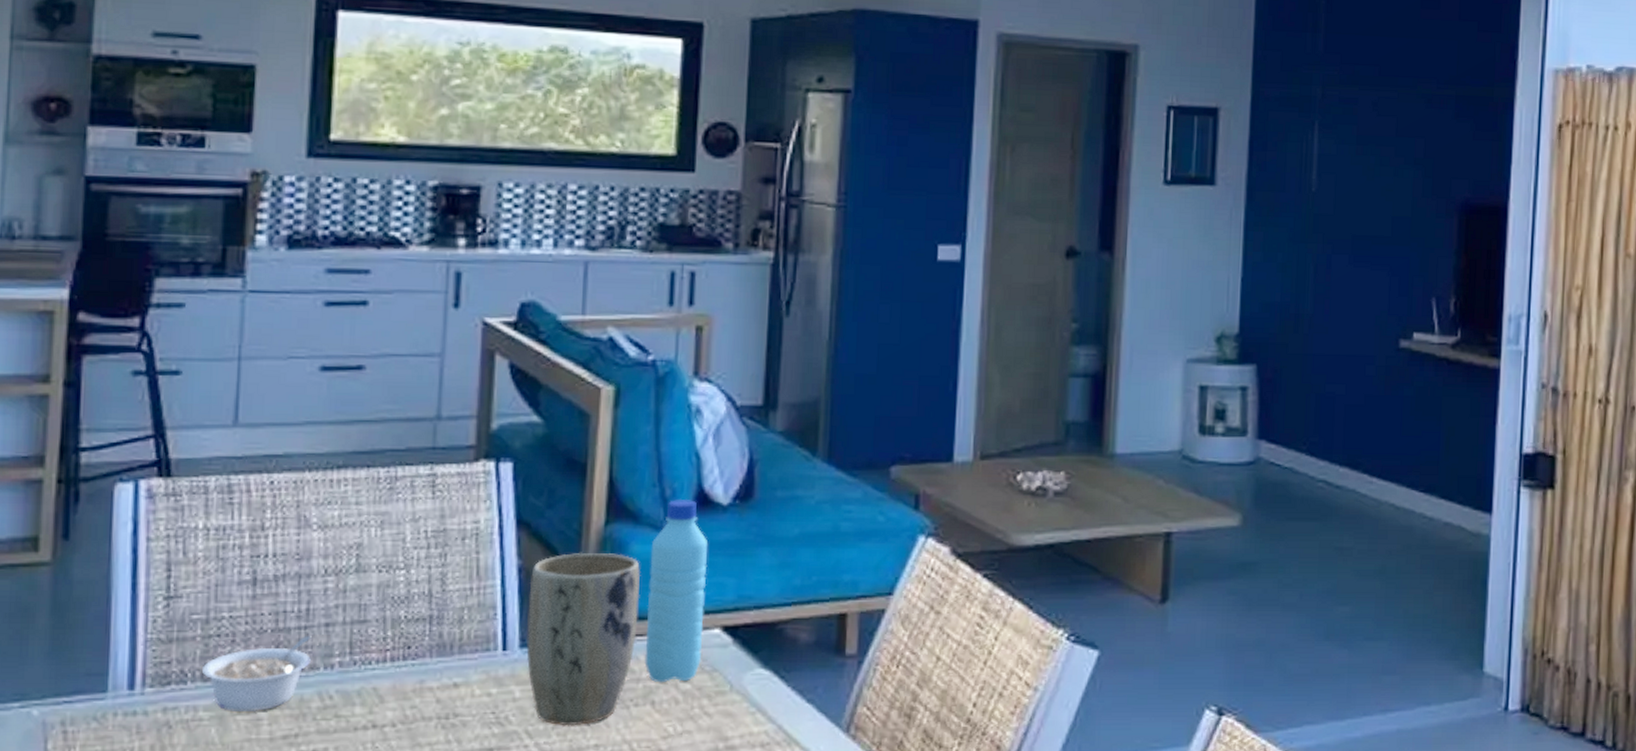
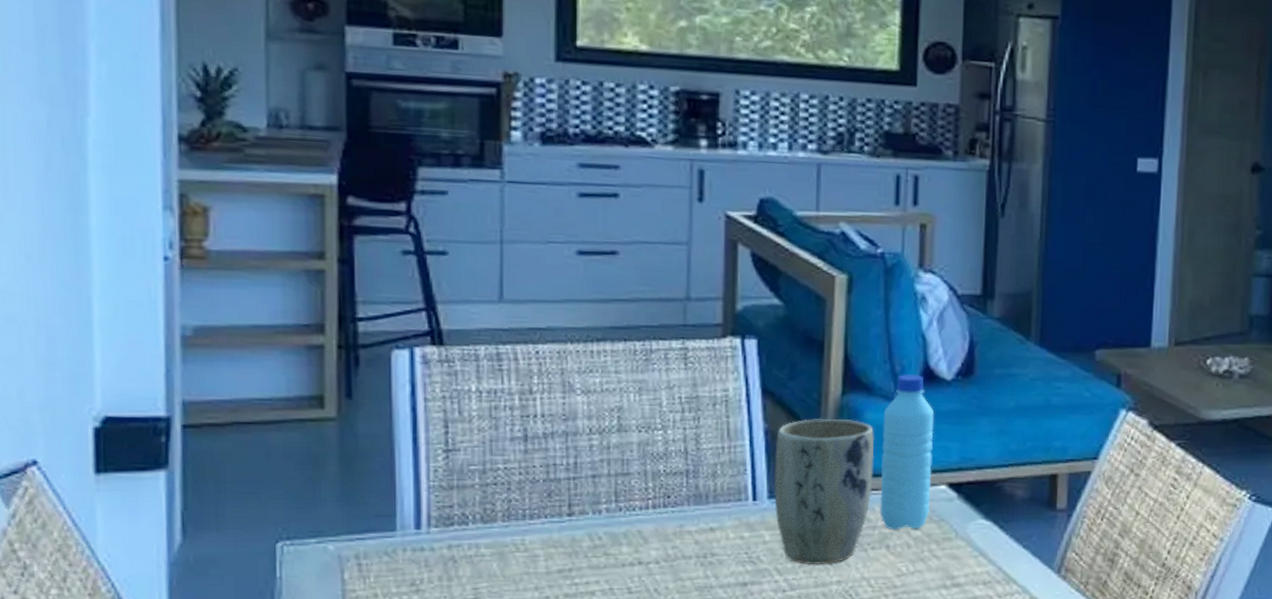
legume: present [202,635,312,713] -> none [482,485,580,550]

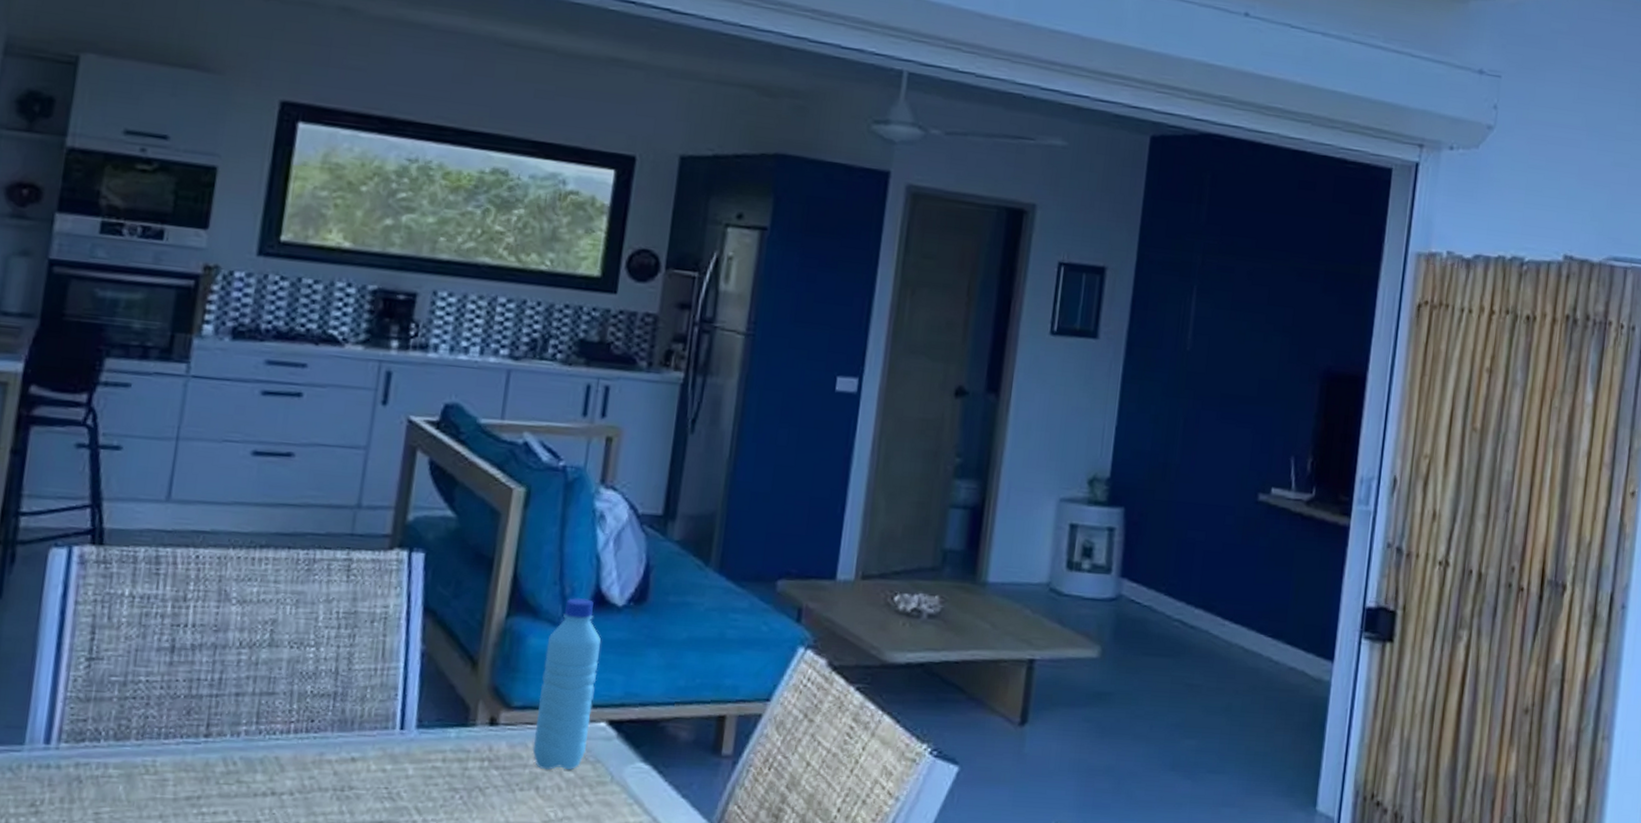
plant pot: present [774,418,875,565] -> none [421,641,536,806]

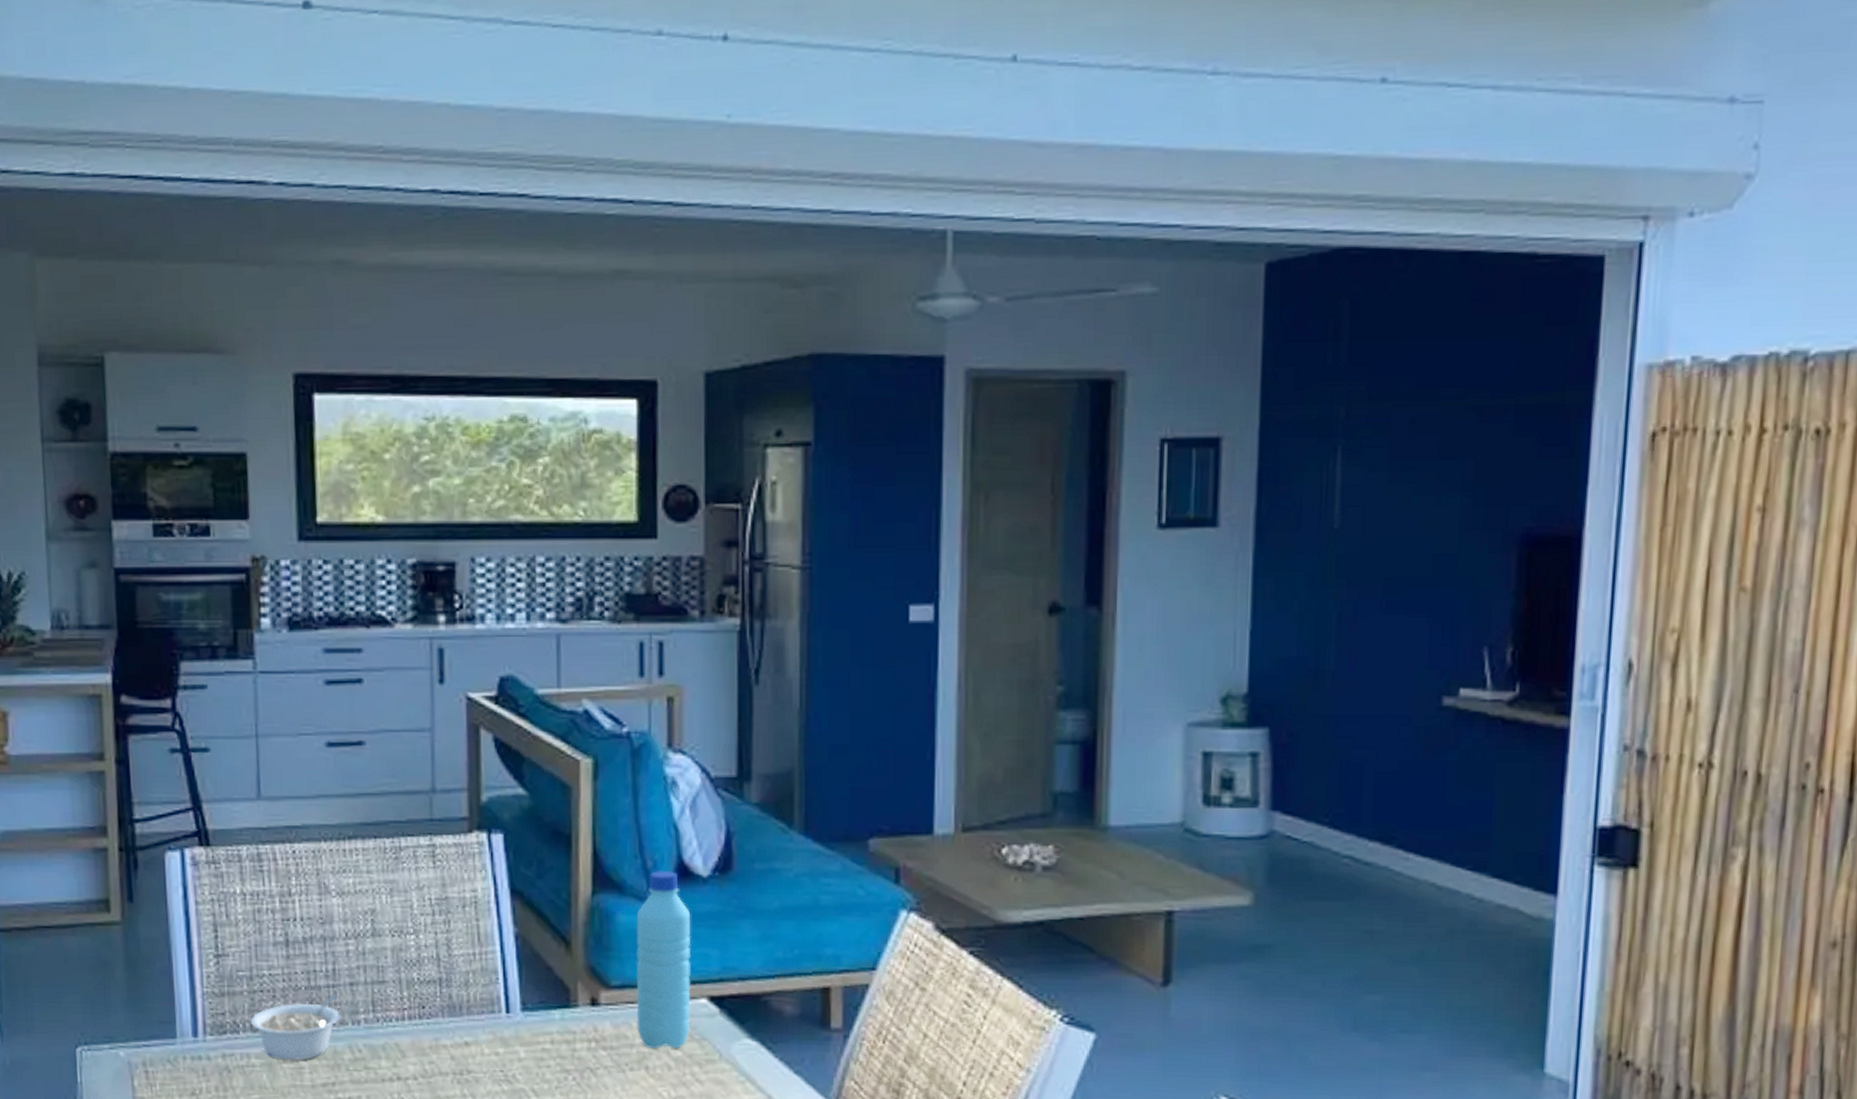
legume: none [116,703,222,773] -> present [251,993,340,1062]

